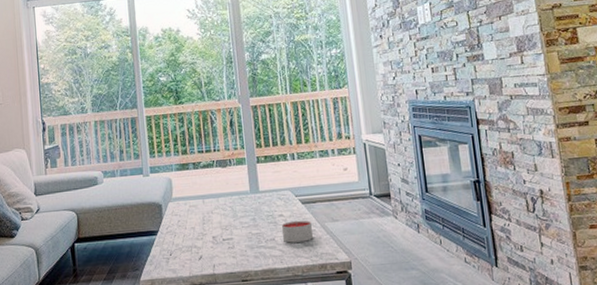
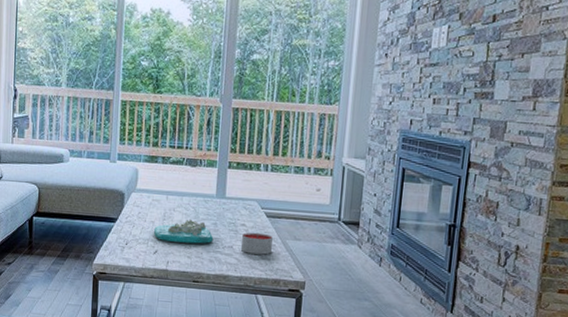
decorative tray: none [196,218,255,245] -> present [154,219,214,244]

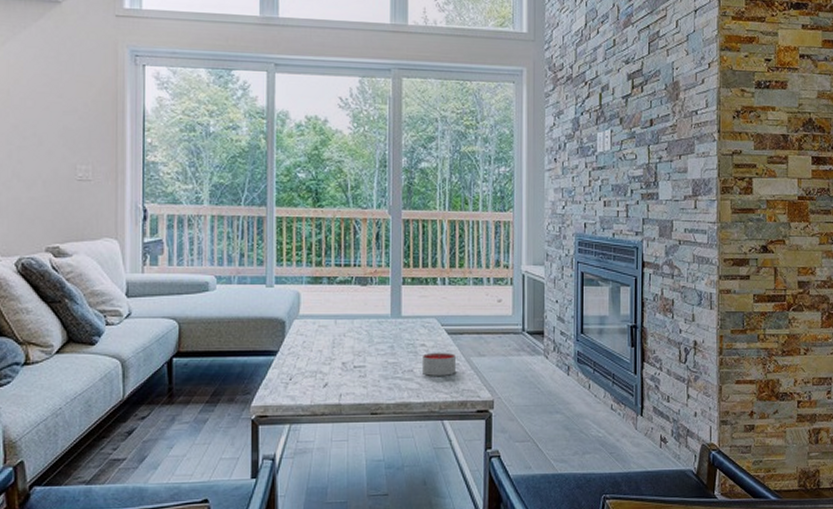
decorative tray: present [154,219,214,244] -> none [323,344,391,371]

